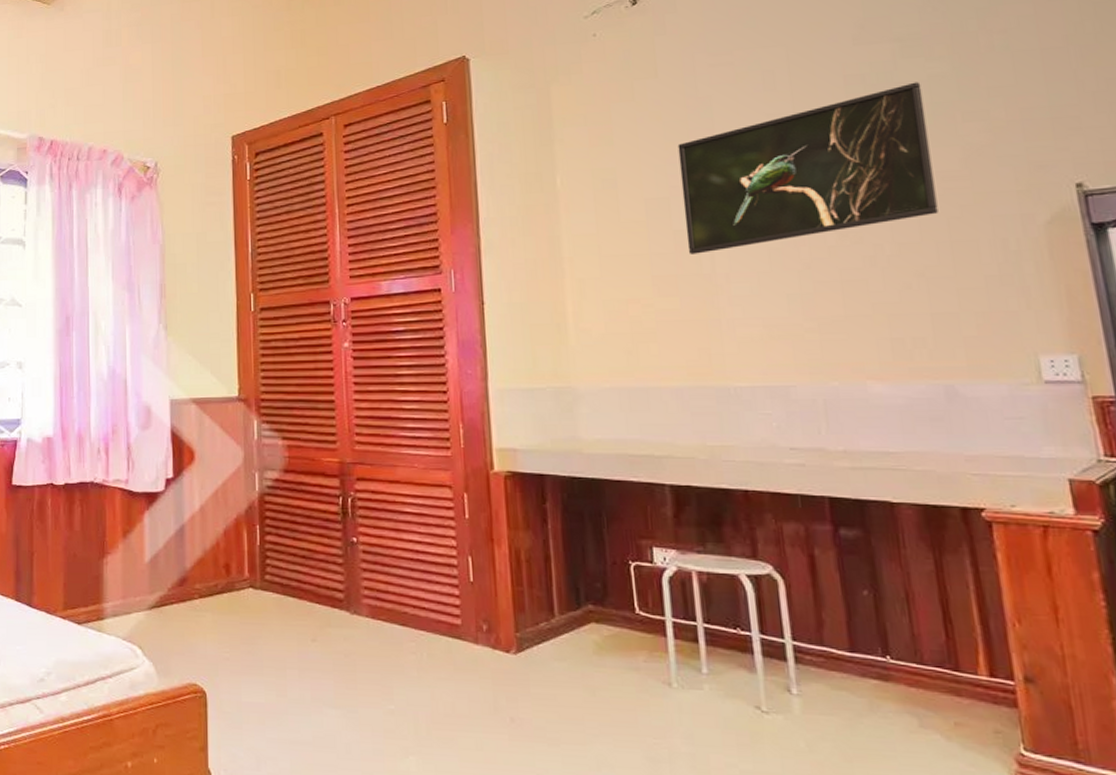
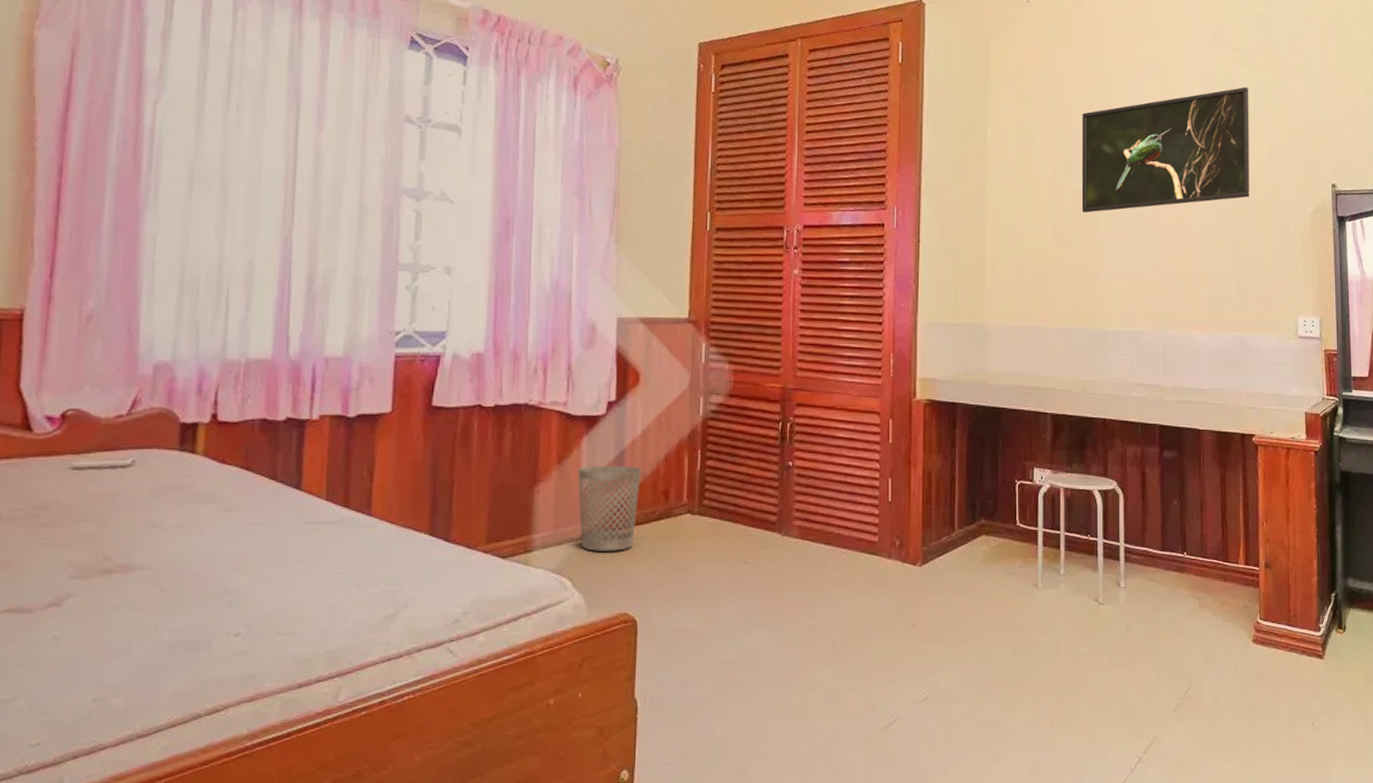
wastebasket: none [141,539,202,622] -> present [577,465,641,551]

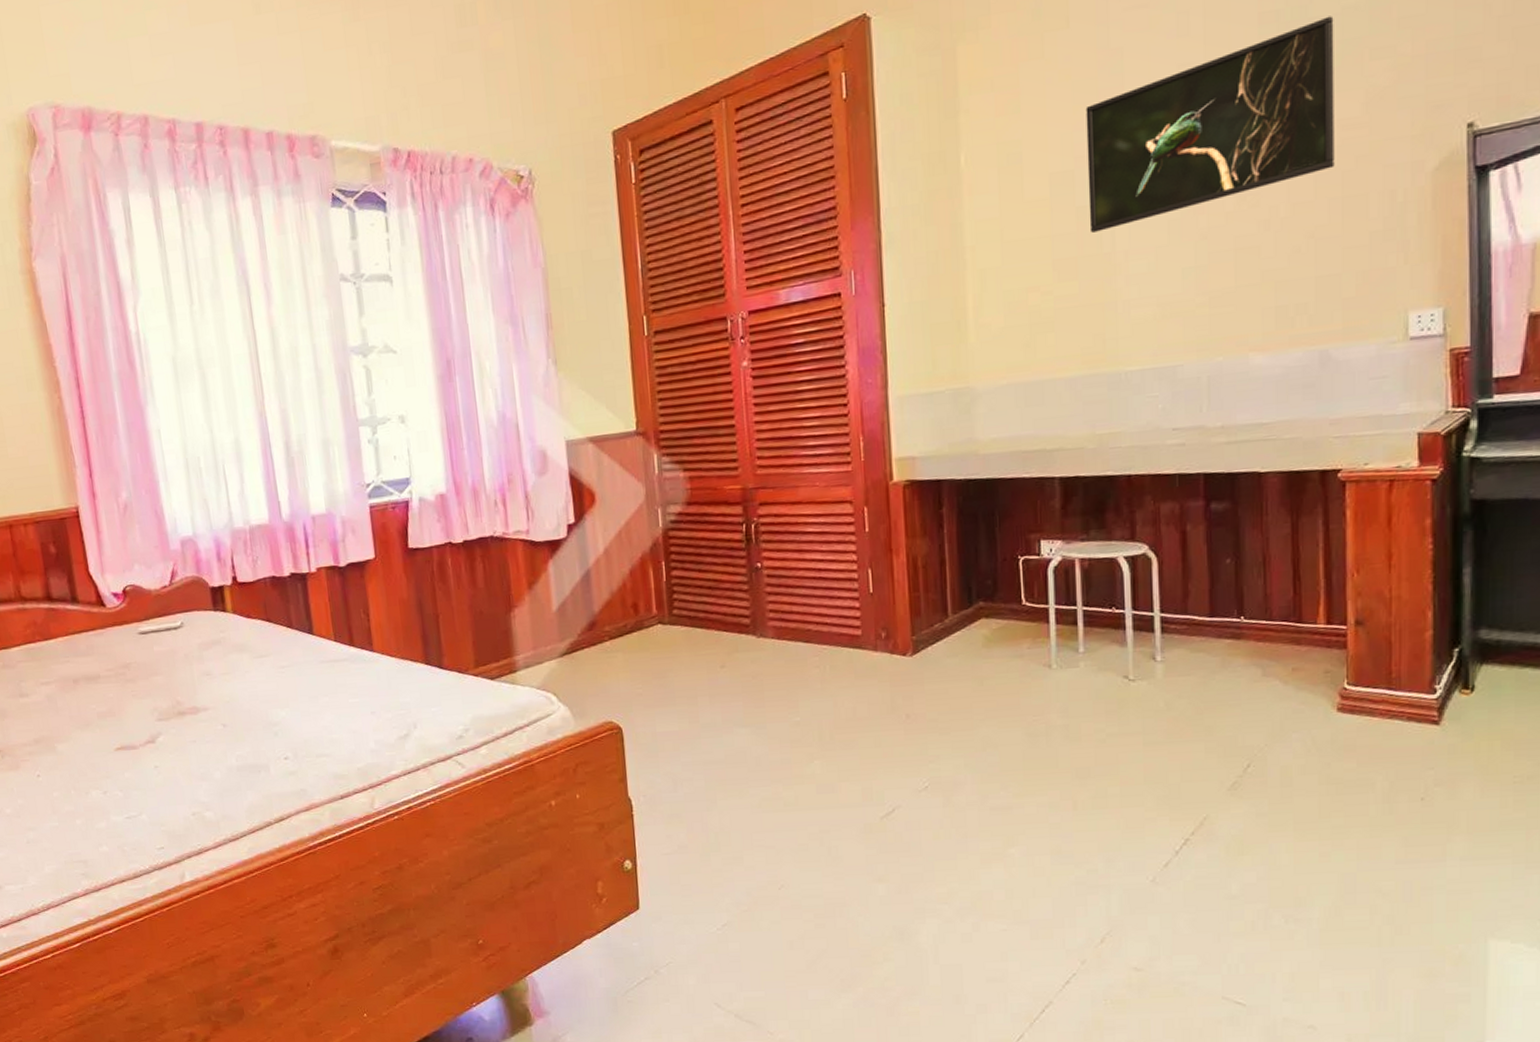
wastebasket: present [577,465,641,551] -> none [547,584,610,667]

